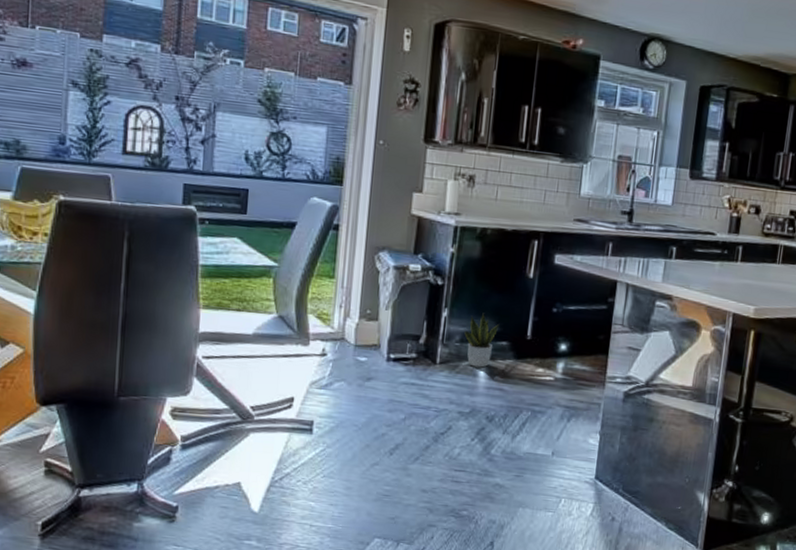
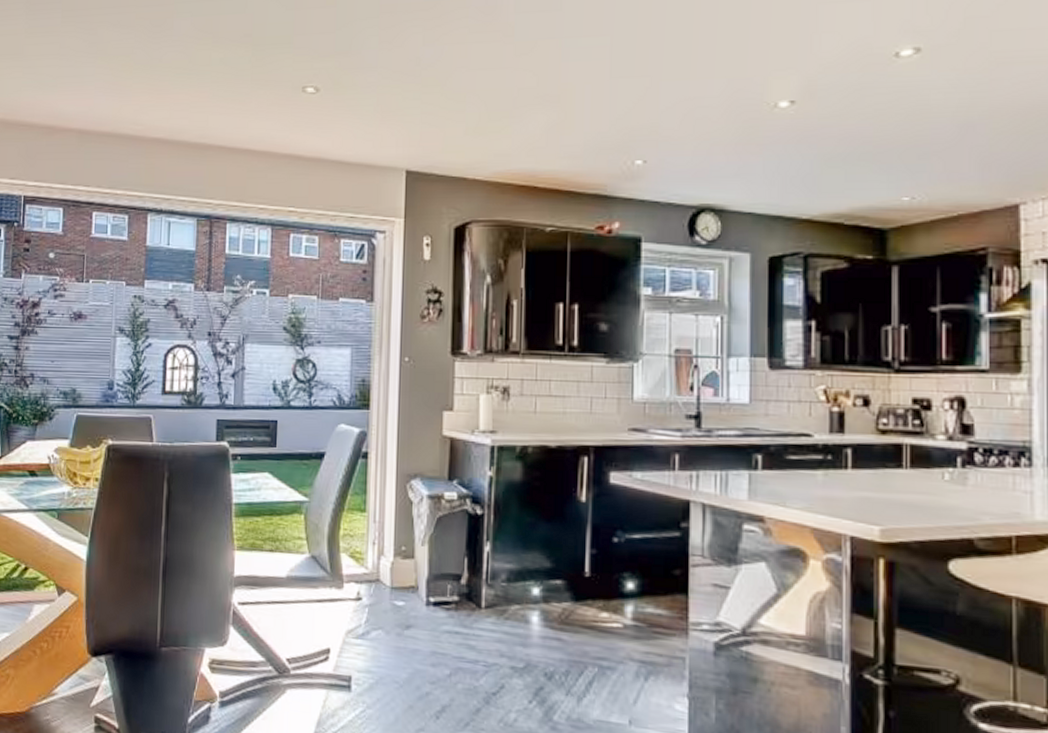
potted plant: present [464,312,500,368] -> none [511,545,551,613]

